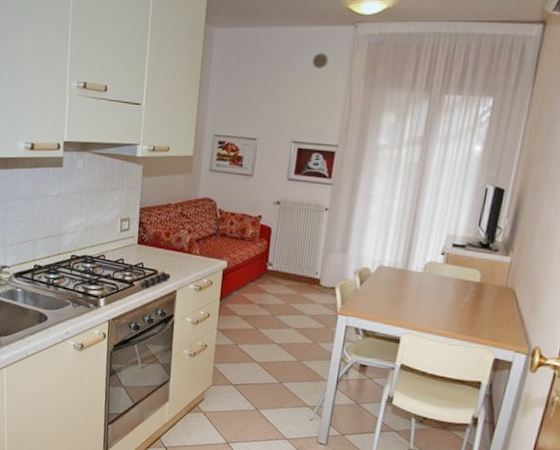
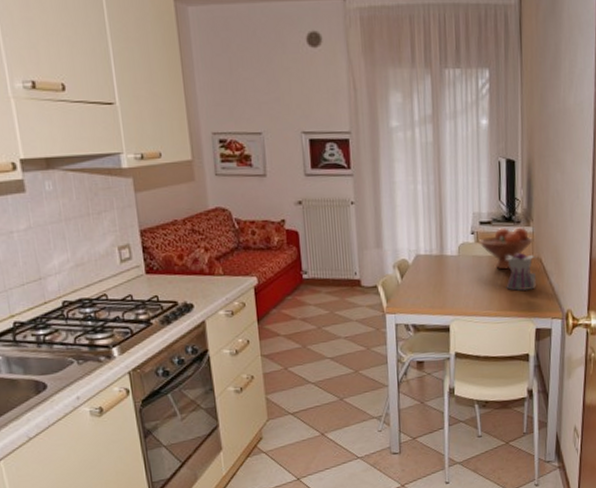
fruit bowl: none [447,253,509,295] -> present [478,227,533,270]
teapot: none [469,281,511,319] -> present [504,253,537,291]

